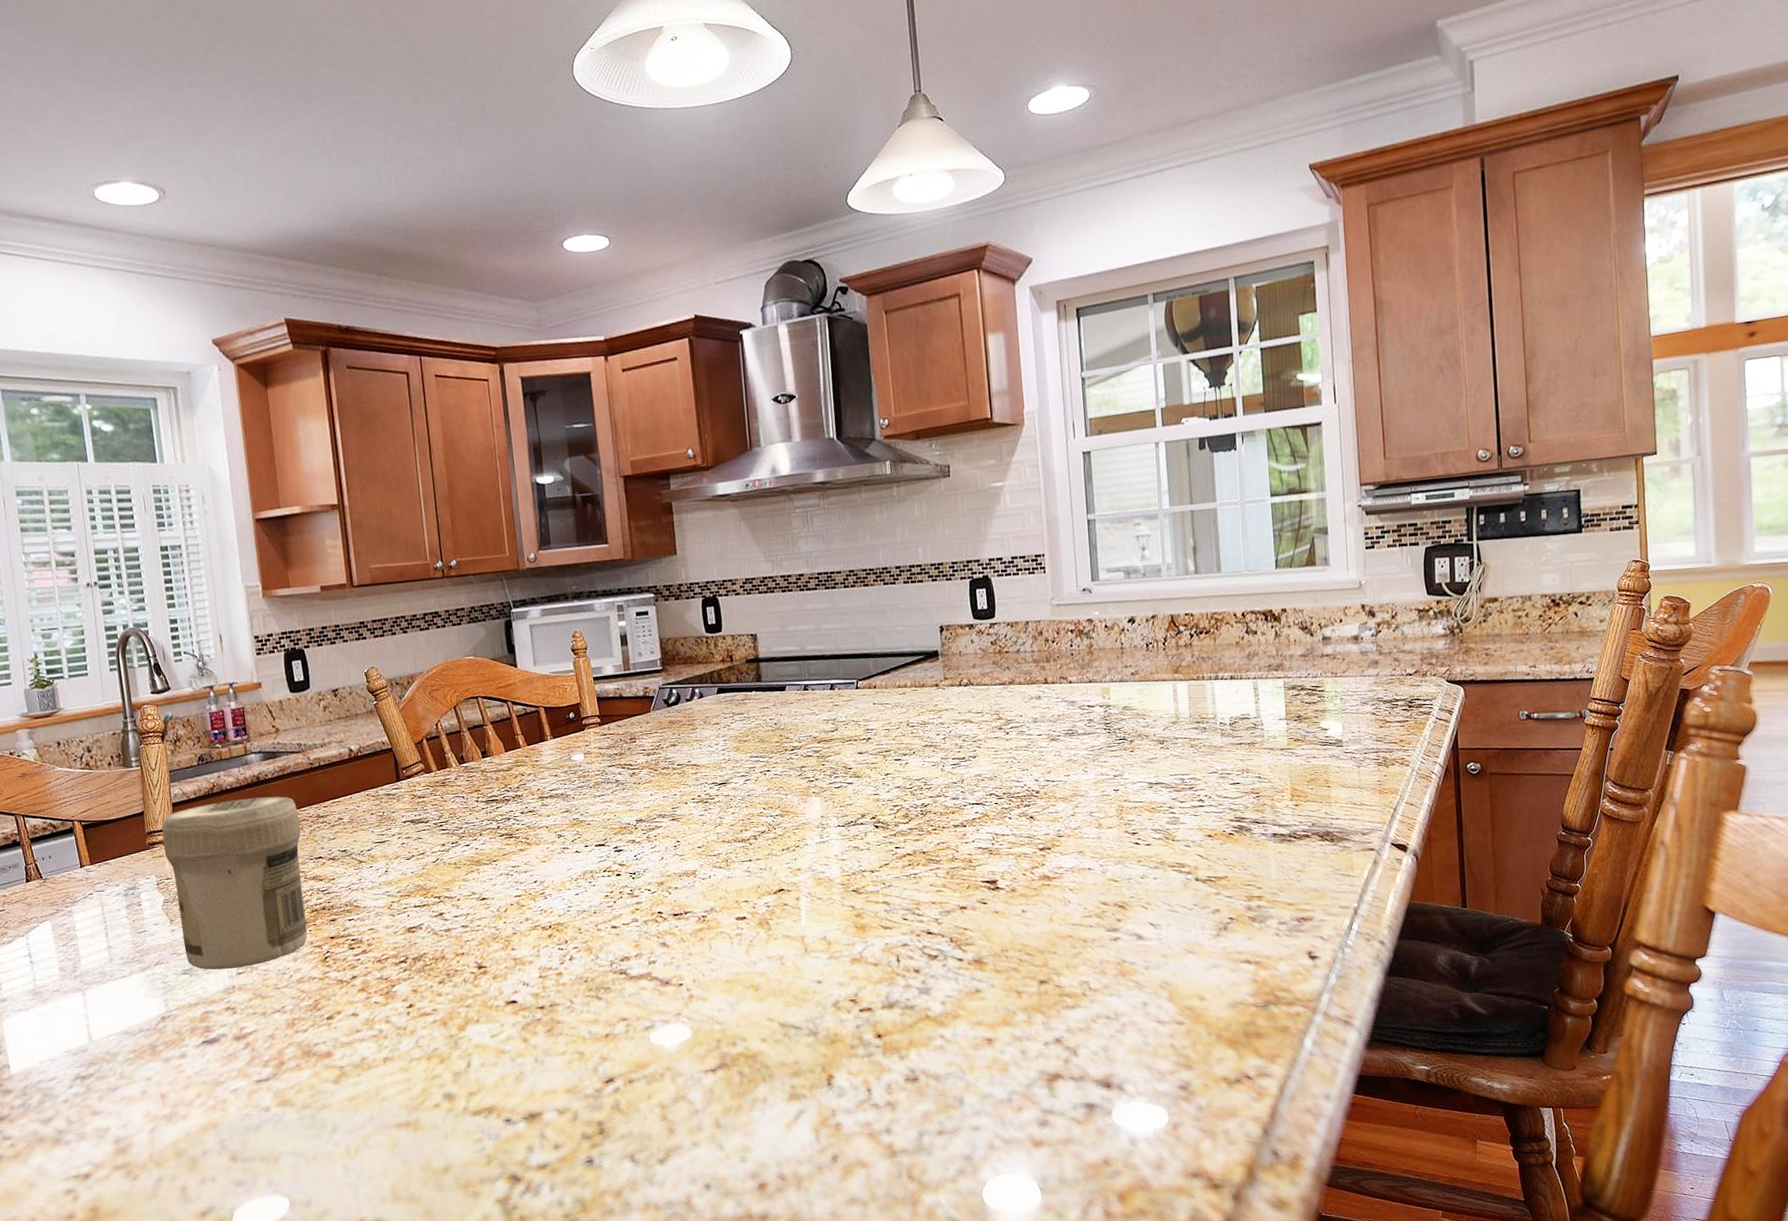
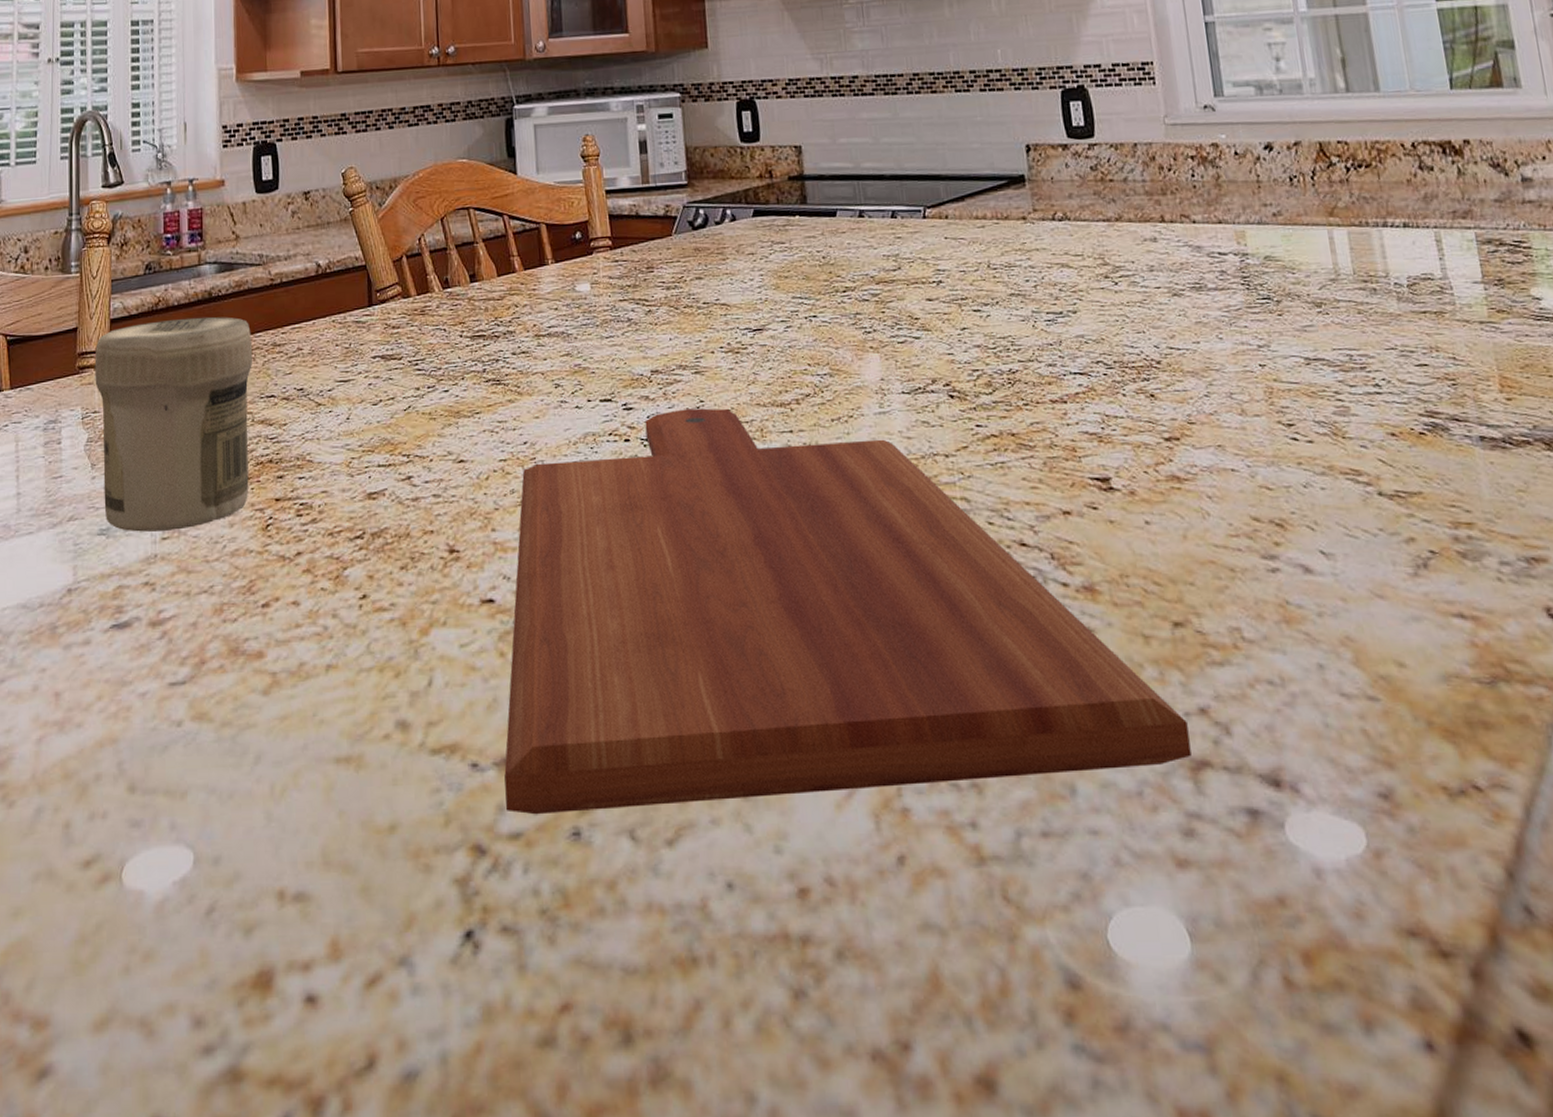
cutting board: none [531,846,1048,1151] -> present [504,408,1192,815]

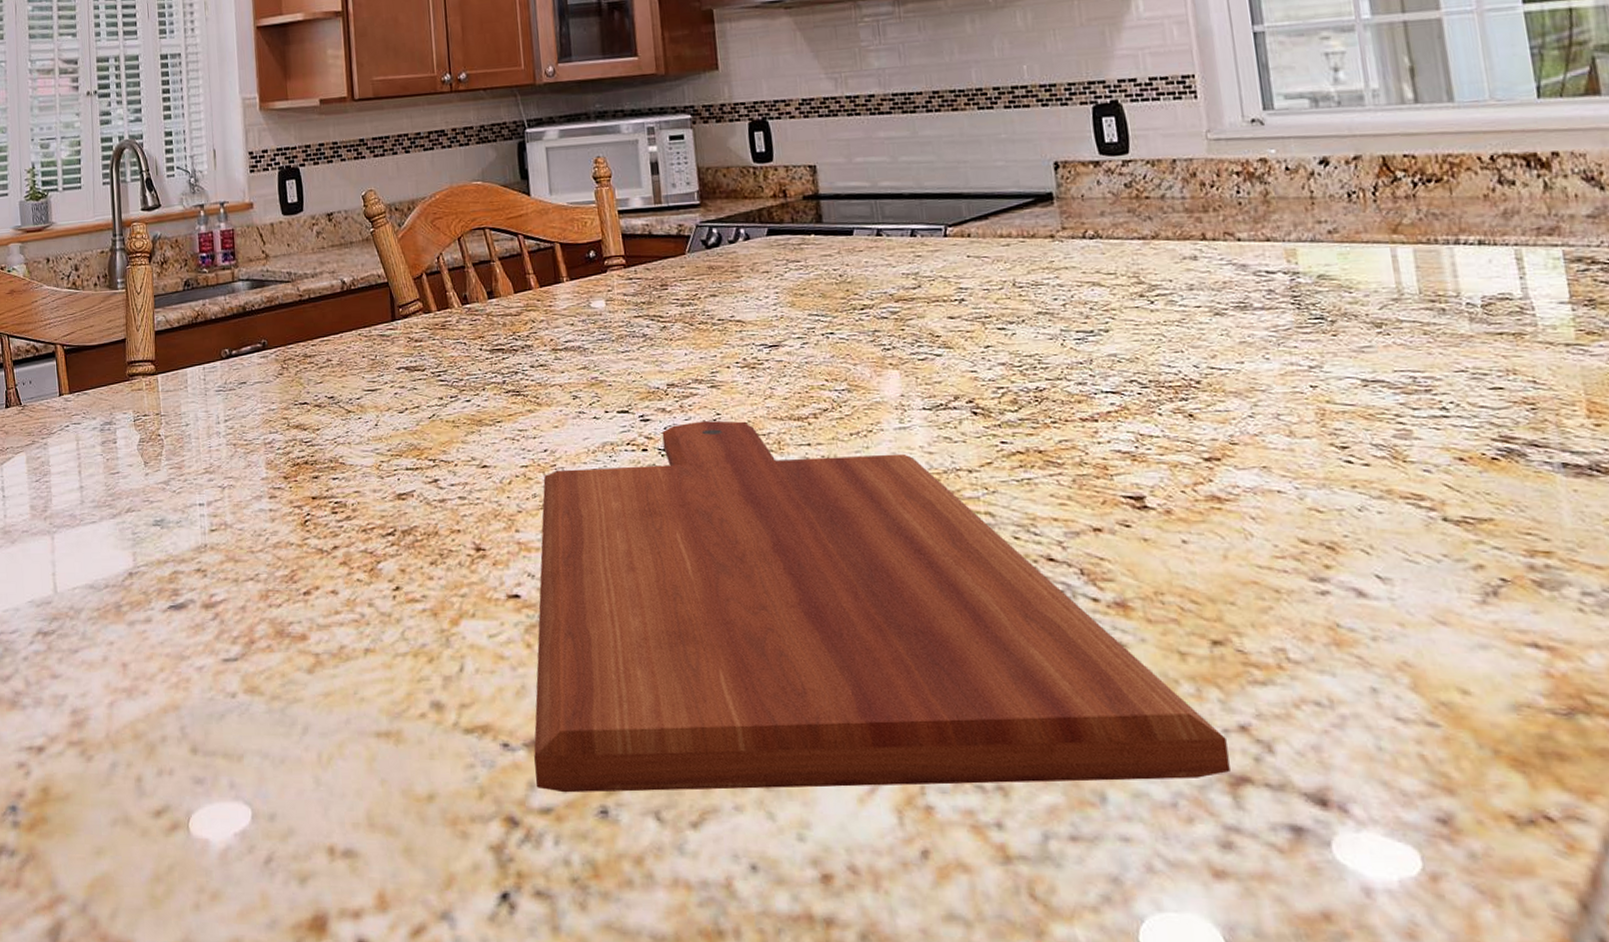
jar: present [94,316,253,532] -> none [142,329,288,524]

